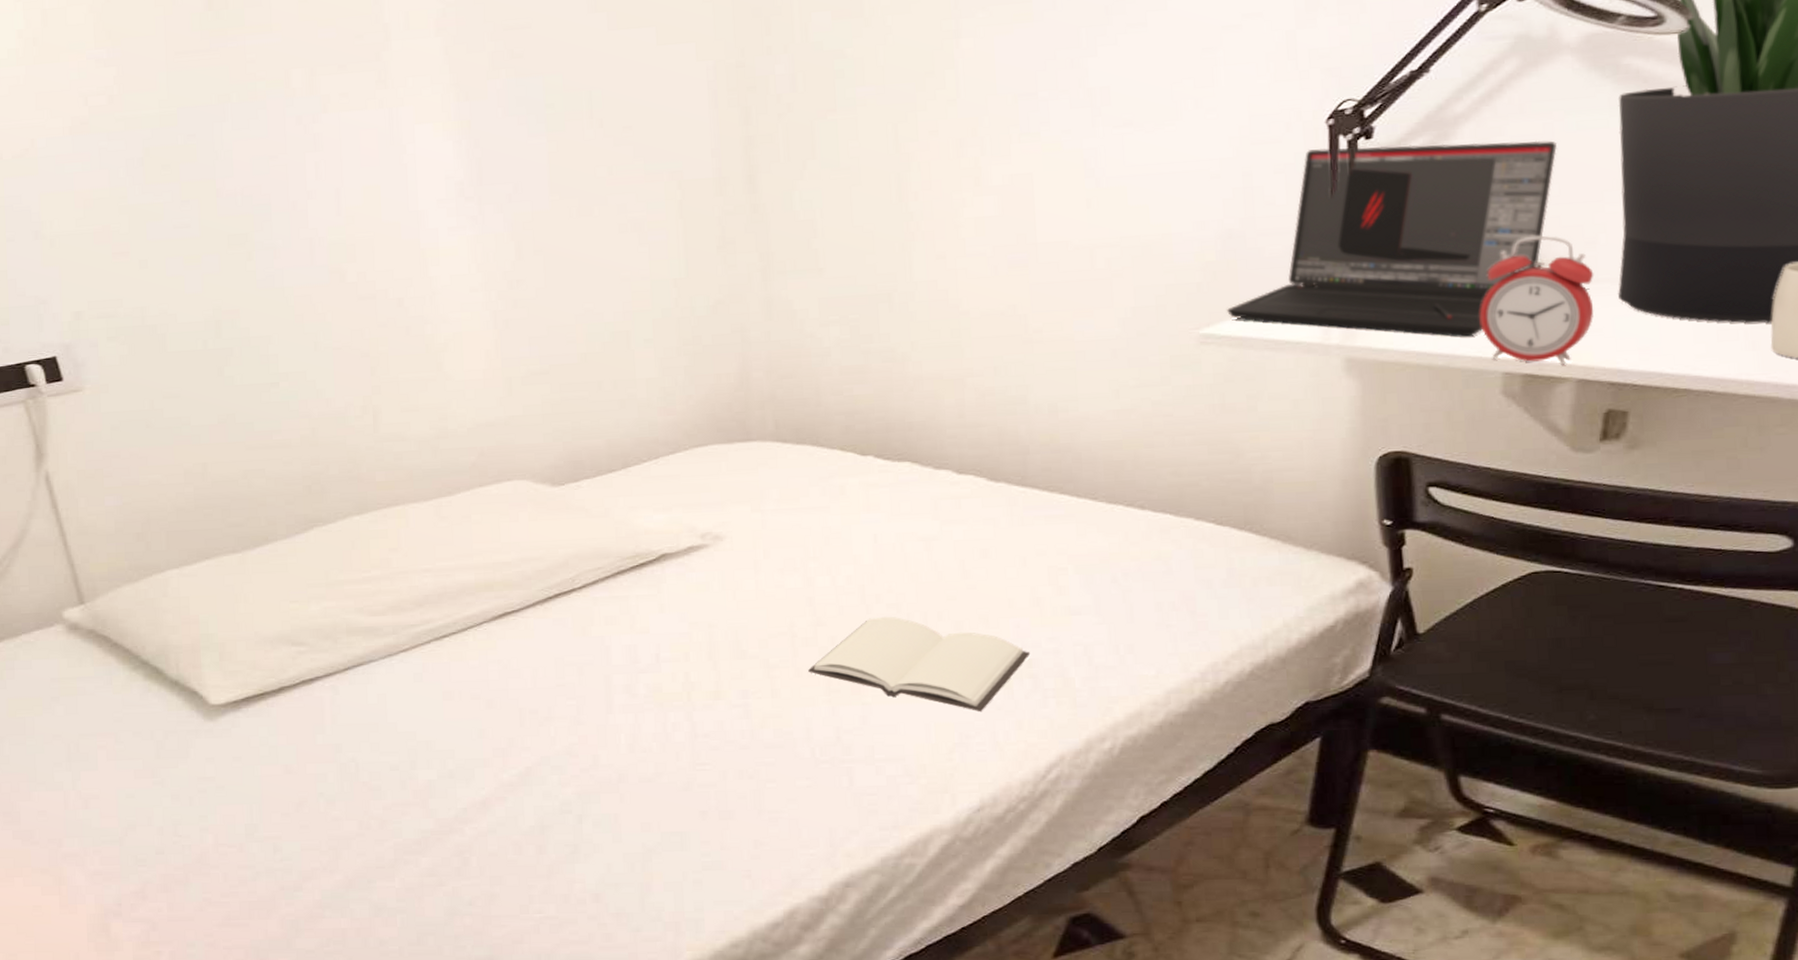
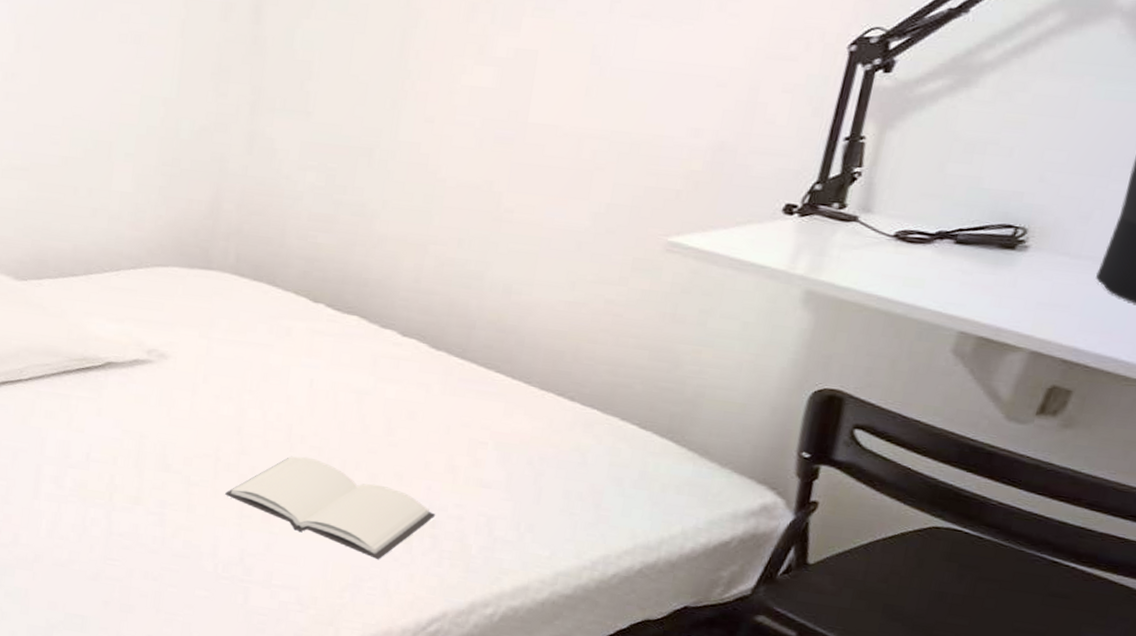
laptop: present [1226,140,1557,336] -> none [699,74,1079,289]
alarm clock: present [1479,235,1594,365] -> none [949,200,1079,335]

